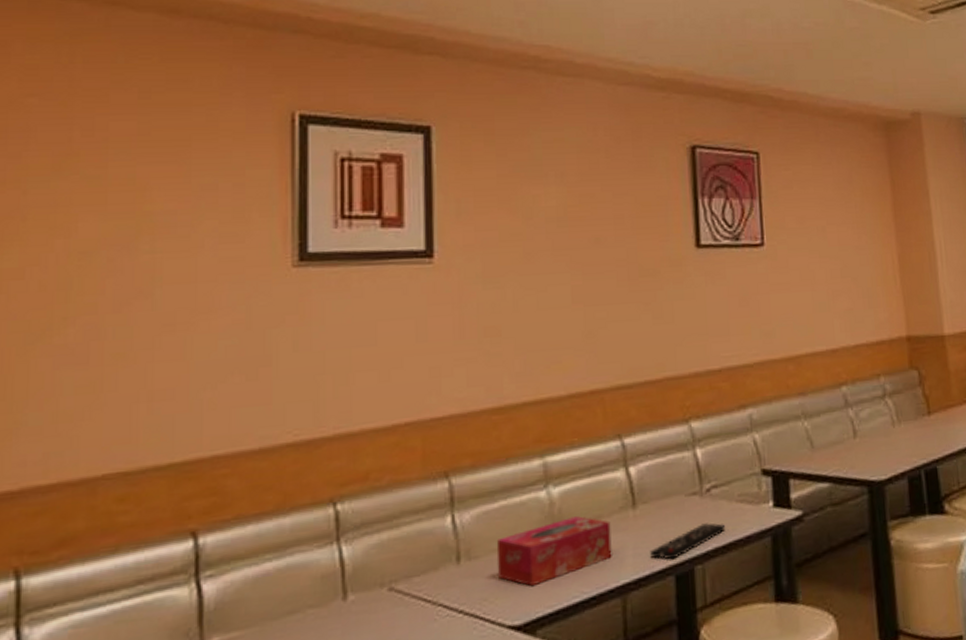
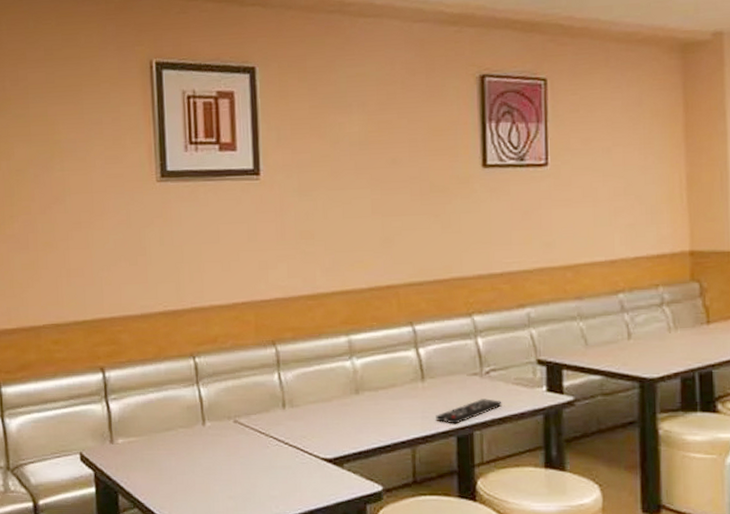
tissue box: present [496,516,612,587] -> none [312,383,404,432]

